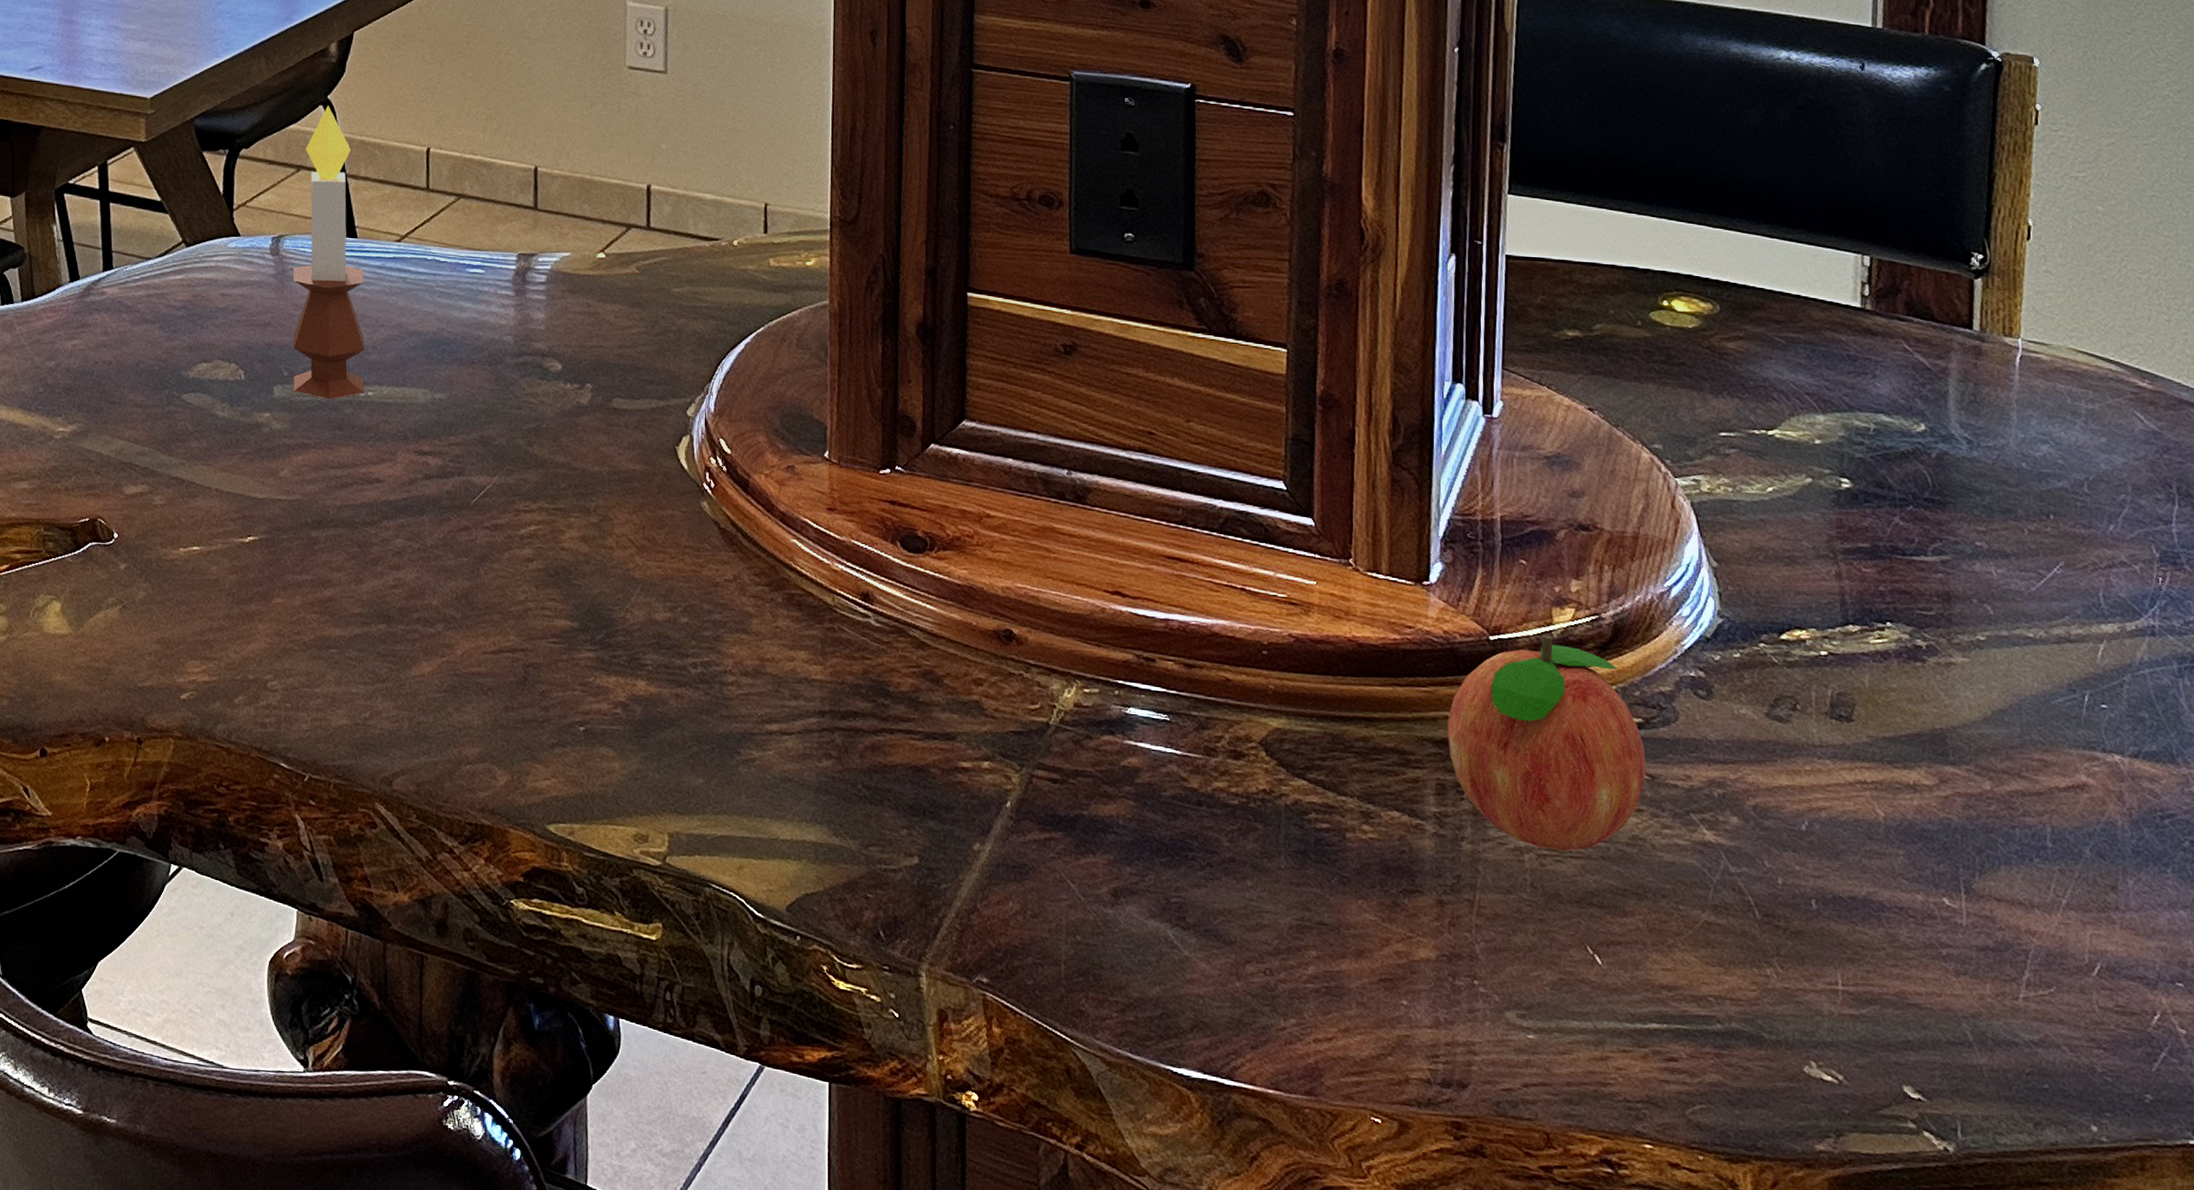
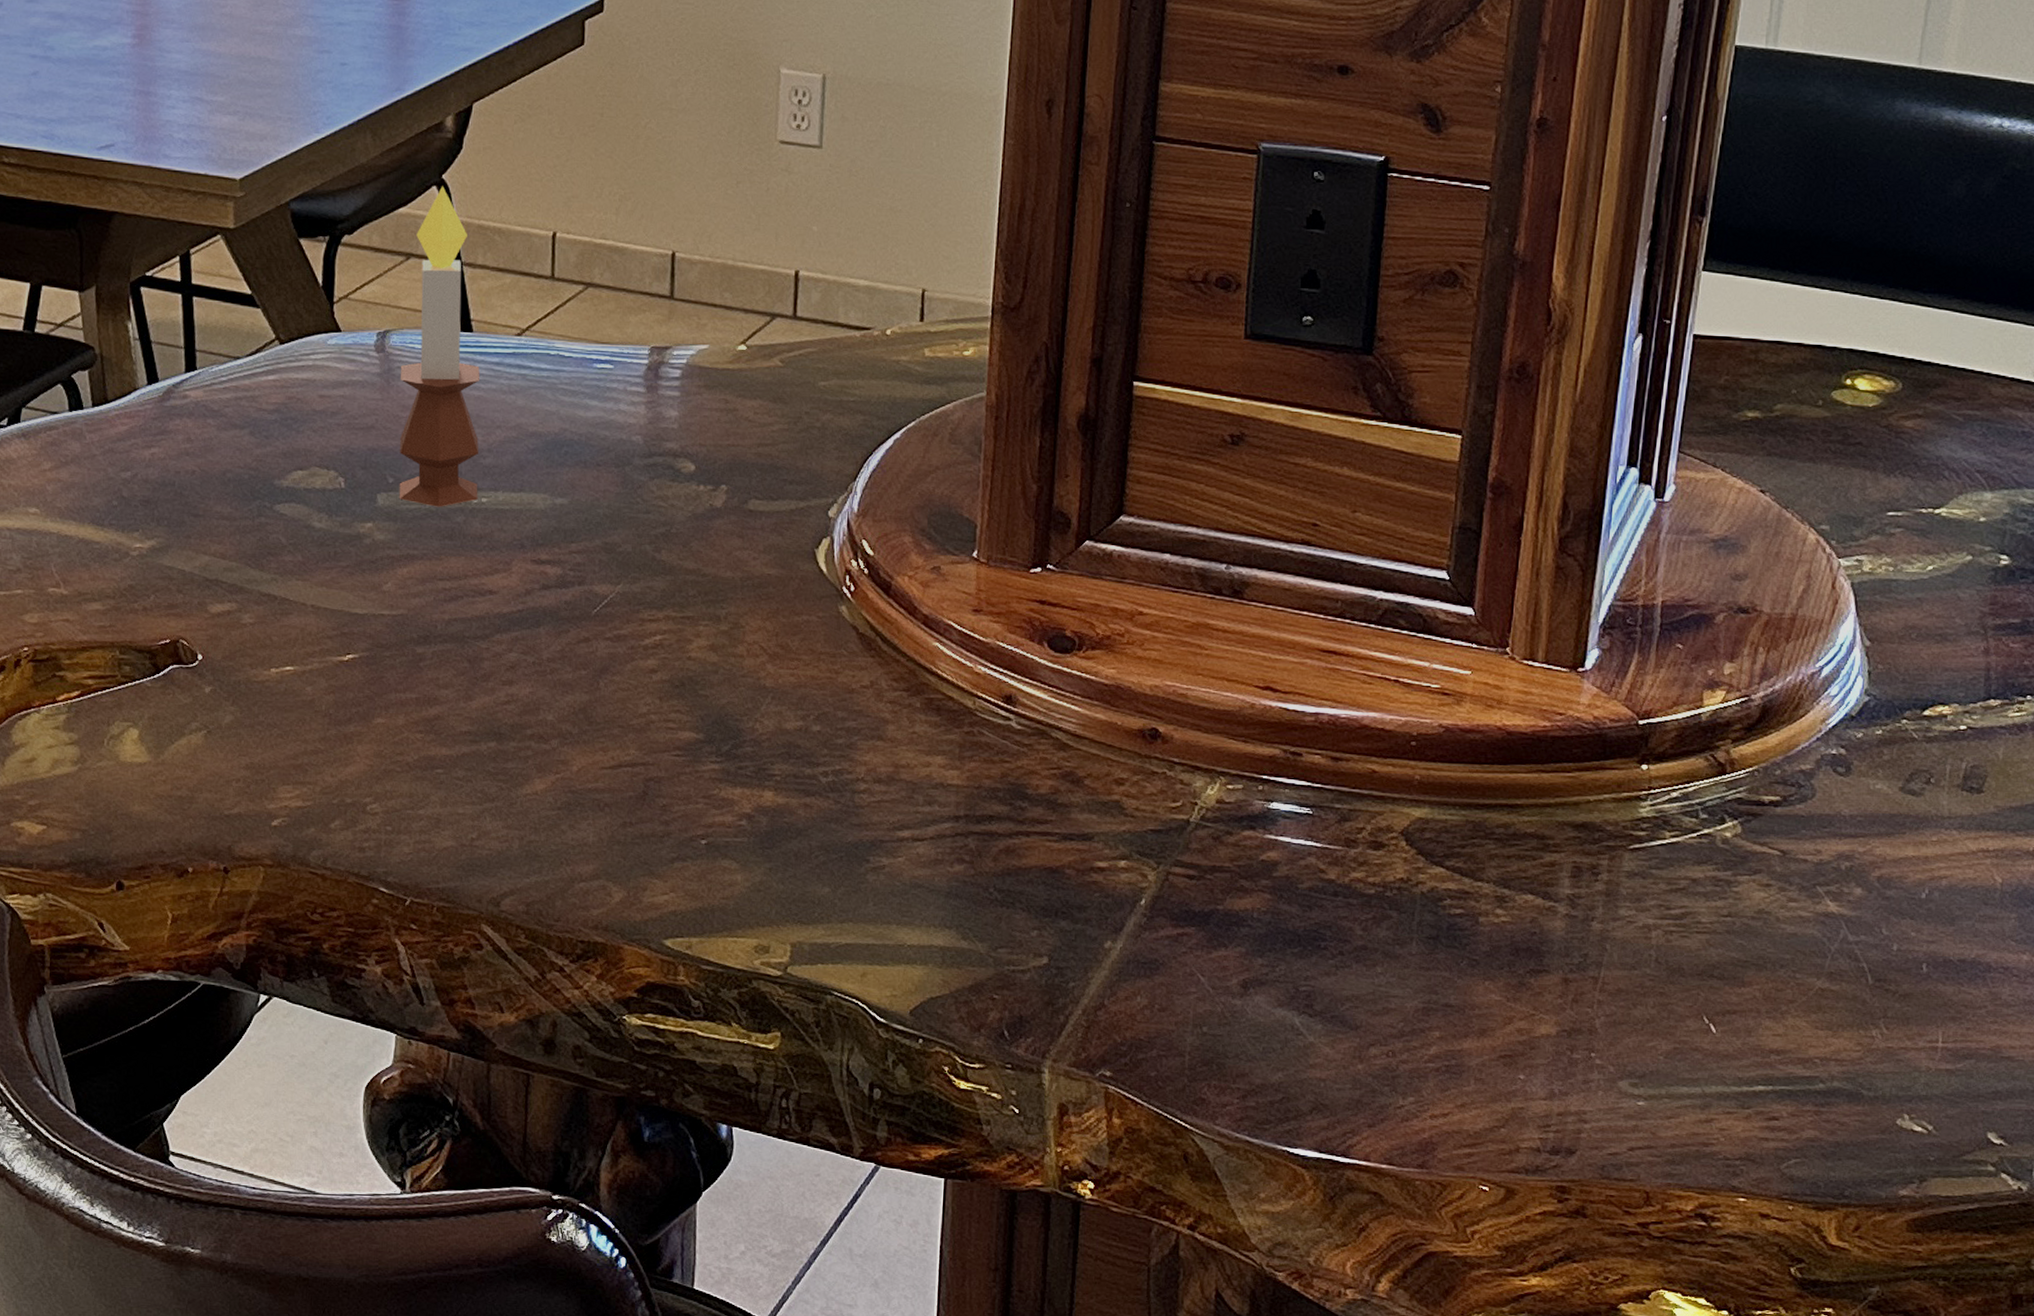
fruit: present [1447,634,1646,852] -> none [1588,716,1780,927]

